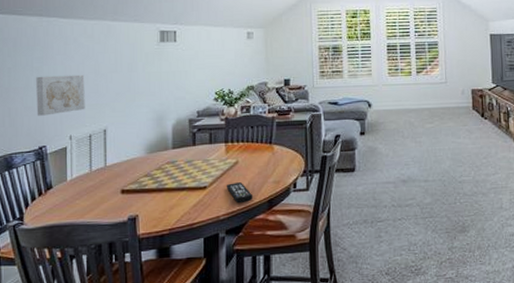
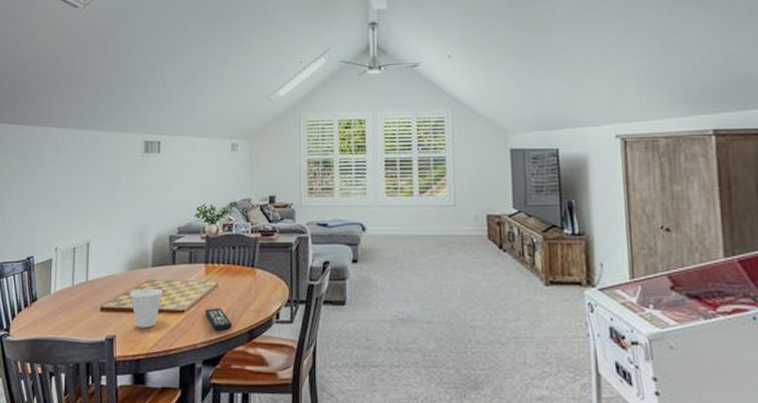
wall art: present [36,74,85,116] -> none [27,185,72,226]
cup: none [151,168,184,206] -> present [130,288,162,328]

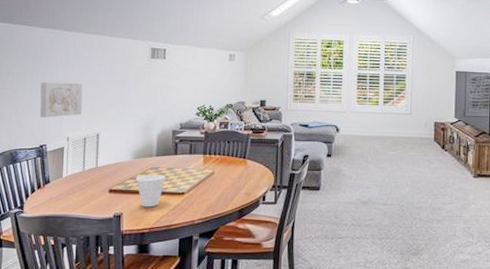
wall art: none [27,185,72,226] -> present [40,82,83,118]
remote control: present [204,308,233,332] -> none [202,191,226,211]

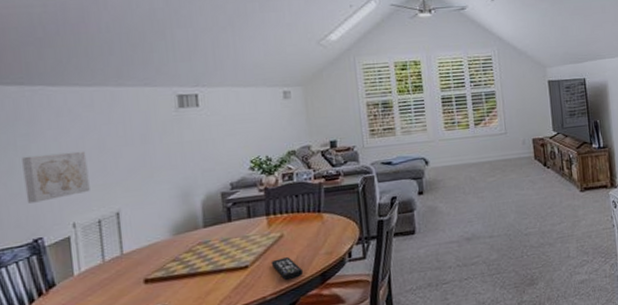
cup: present [136,174,165,207] -> none [180,249,220,293]
remote control: none [202,191,226,211] -> present [271,257,304,281]

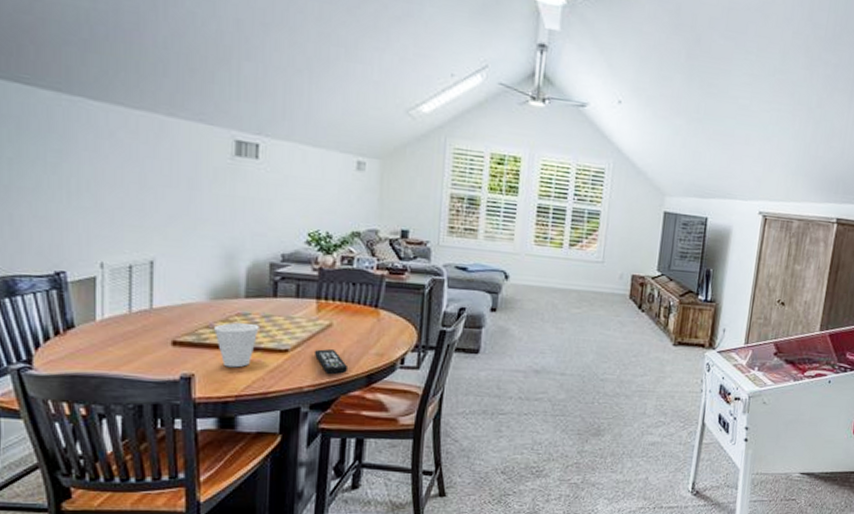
wall art: present [22,151,90,203] -> none [51,175,124,232]
cup: none [180,249,220,293] -> present [214,322,259,368]

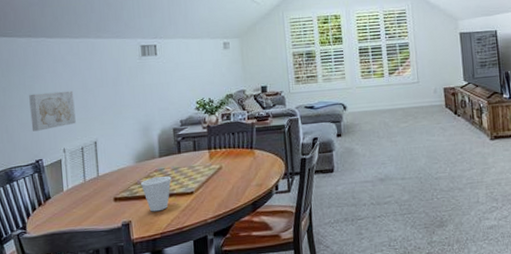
wall art: none [51,175,124,232] -> present [29,90,76,131]
remote control: present [314,349,349,375] -> none [211,187,238,207]

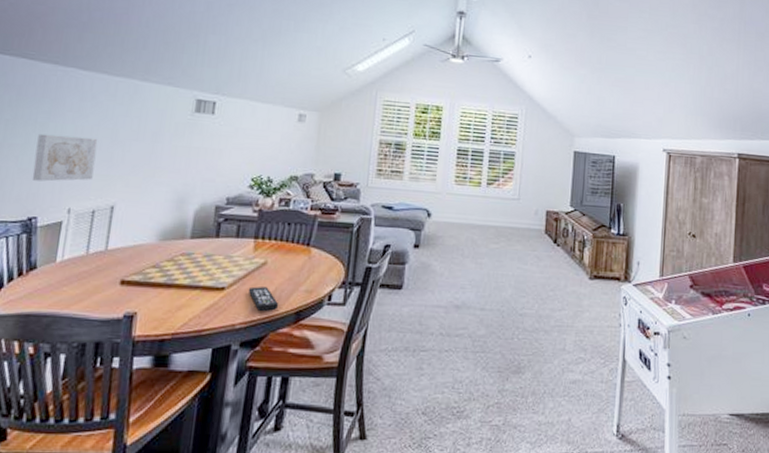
cup: present [141,176,171,212] -> none [159,262,201,306]
remote control: none [211,187,238,207] -> present [248,286,279,312]

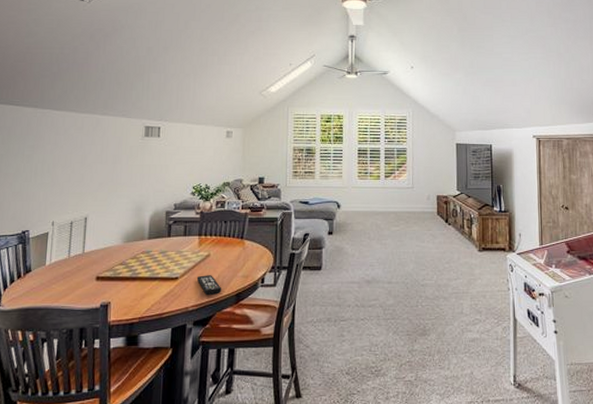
wall art: present [32,133,98,182] -> none [23,164,71,201]

